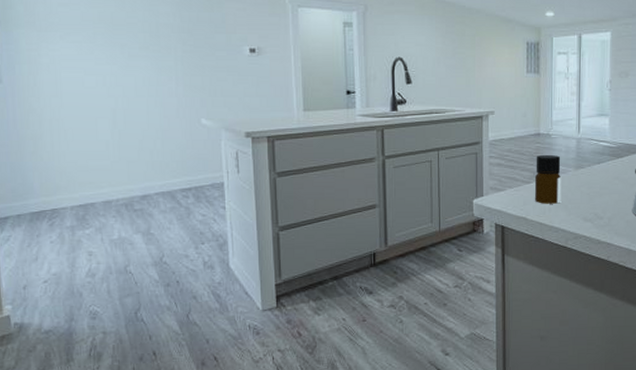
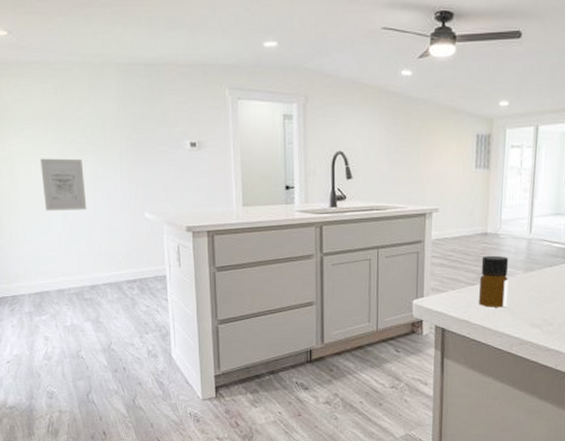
wall art: none [88,64,139,119] -> present [40,158,87,211]

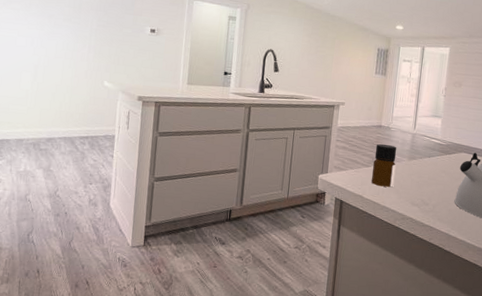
wall art: present [40,158,87,211] -> none [18,27,58,74]

